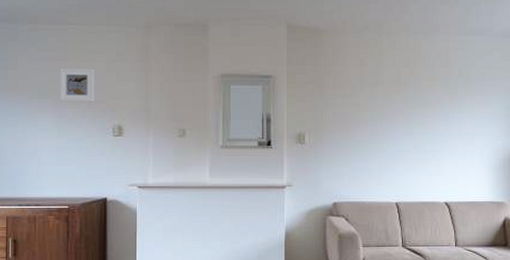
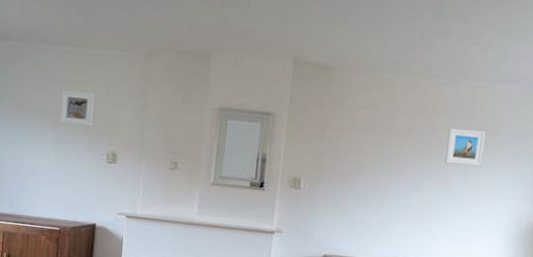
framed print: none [430,77,461,109] -> present [445,128,486,167]

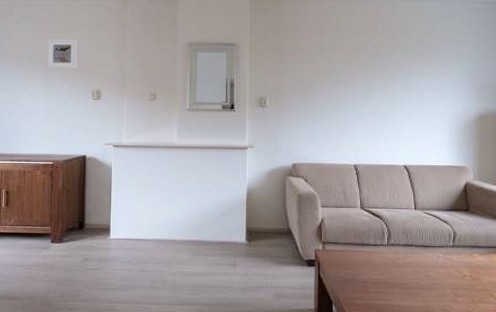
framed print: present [445,128,486,167] -> none [389,43,420,74]

